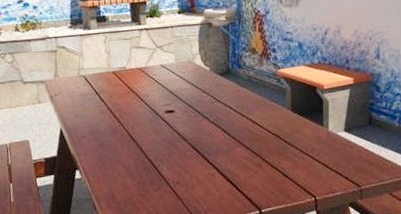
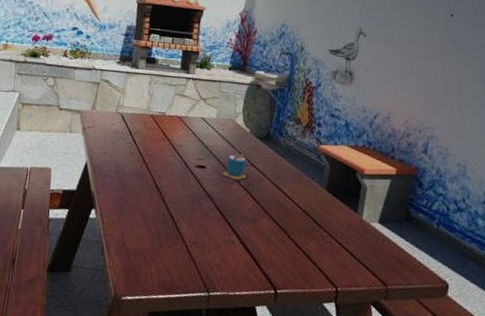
cup: none [192,86,215,118] -> present [223,146,247,180]

